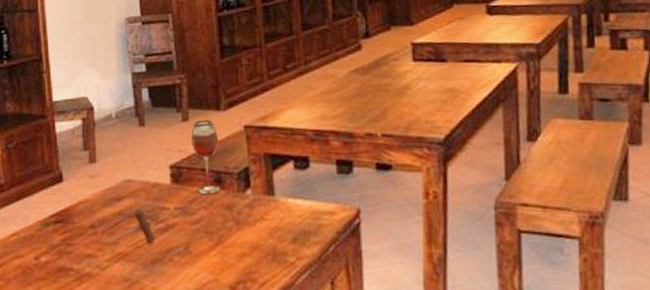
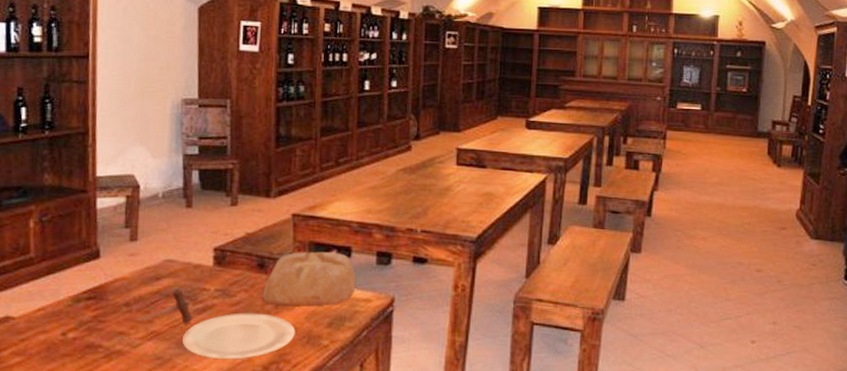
plate: none [148,231,260,280] -> present [183,313,295,360]
wineglass: present [190,120,220,195] -> none [237,206,266,278]
bread: none [222,163,318,221] -> present [262,251,356,306]

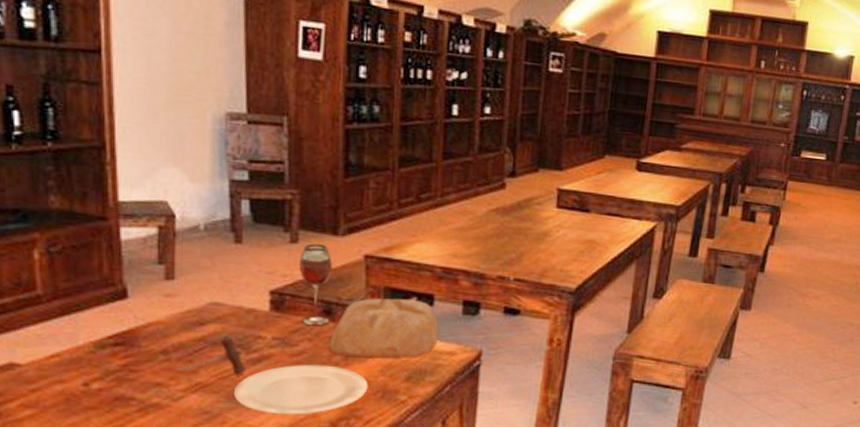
wineglass: none [237,206,266,278] -> present [298,243,333,326]

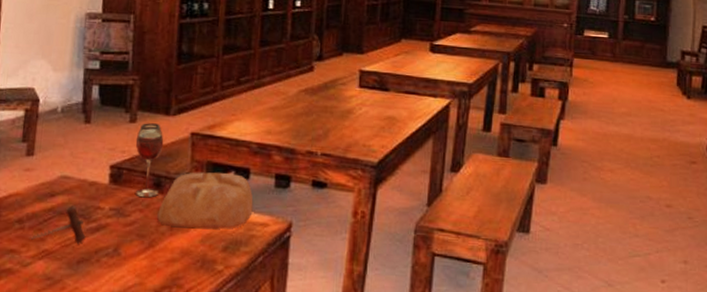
plate: present [234,364,368,416] -> none [74,233,190,283]

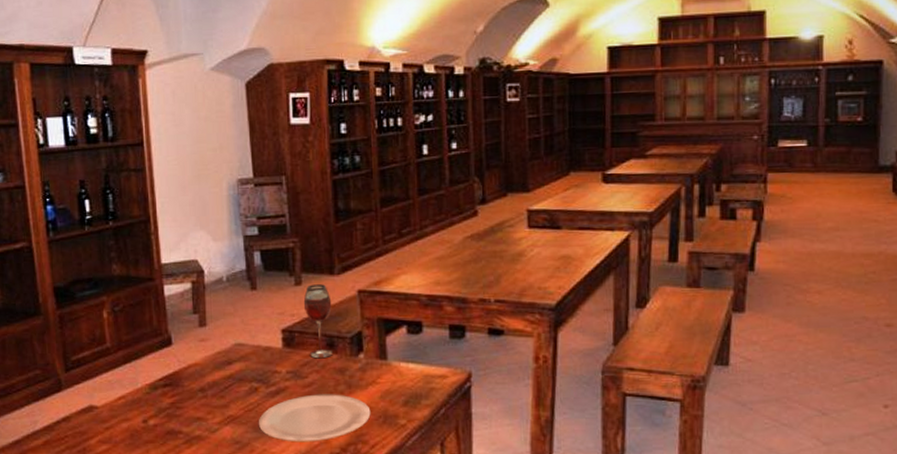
corkscrew: present [30,206,86,243] -> none [214,372,267,407]
plate: none [74,233,190,283] -> present [259,394,371,442]
bread: present [157,172,254,229] -> none [334,327,430,385]

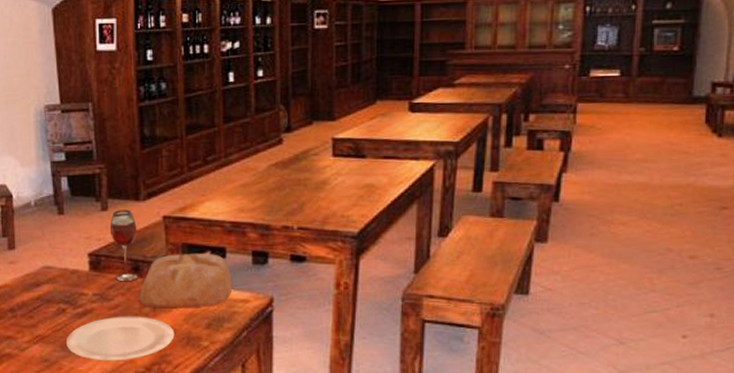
bread: none [334,327,430,385] -> present [139,253,232,307]

